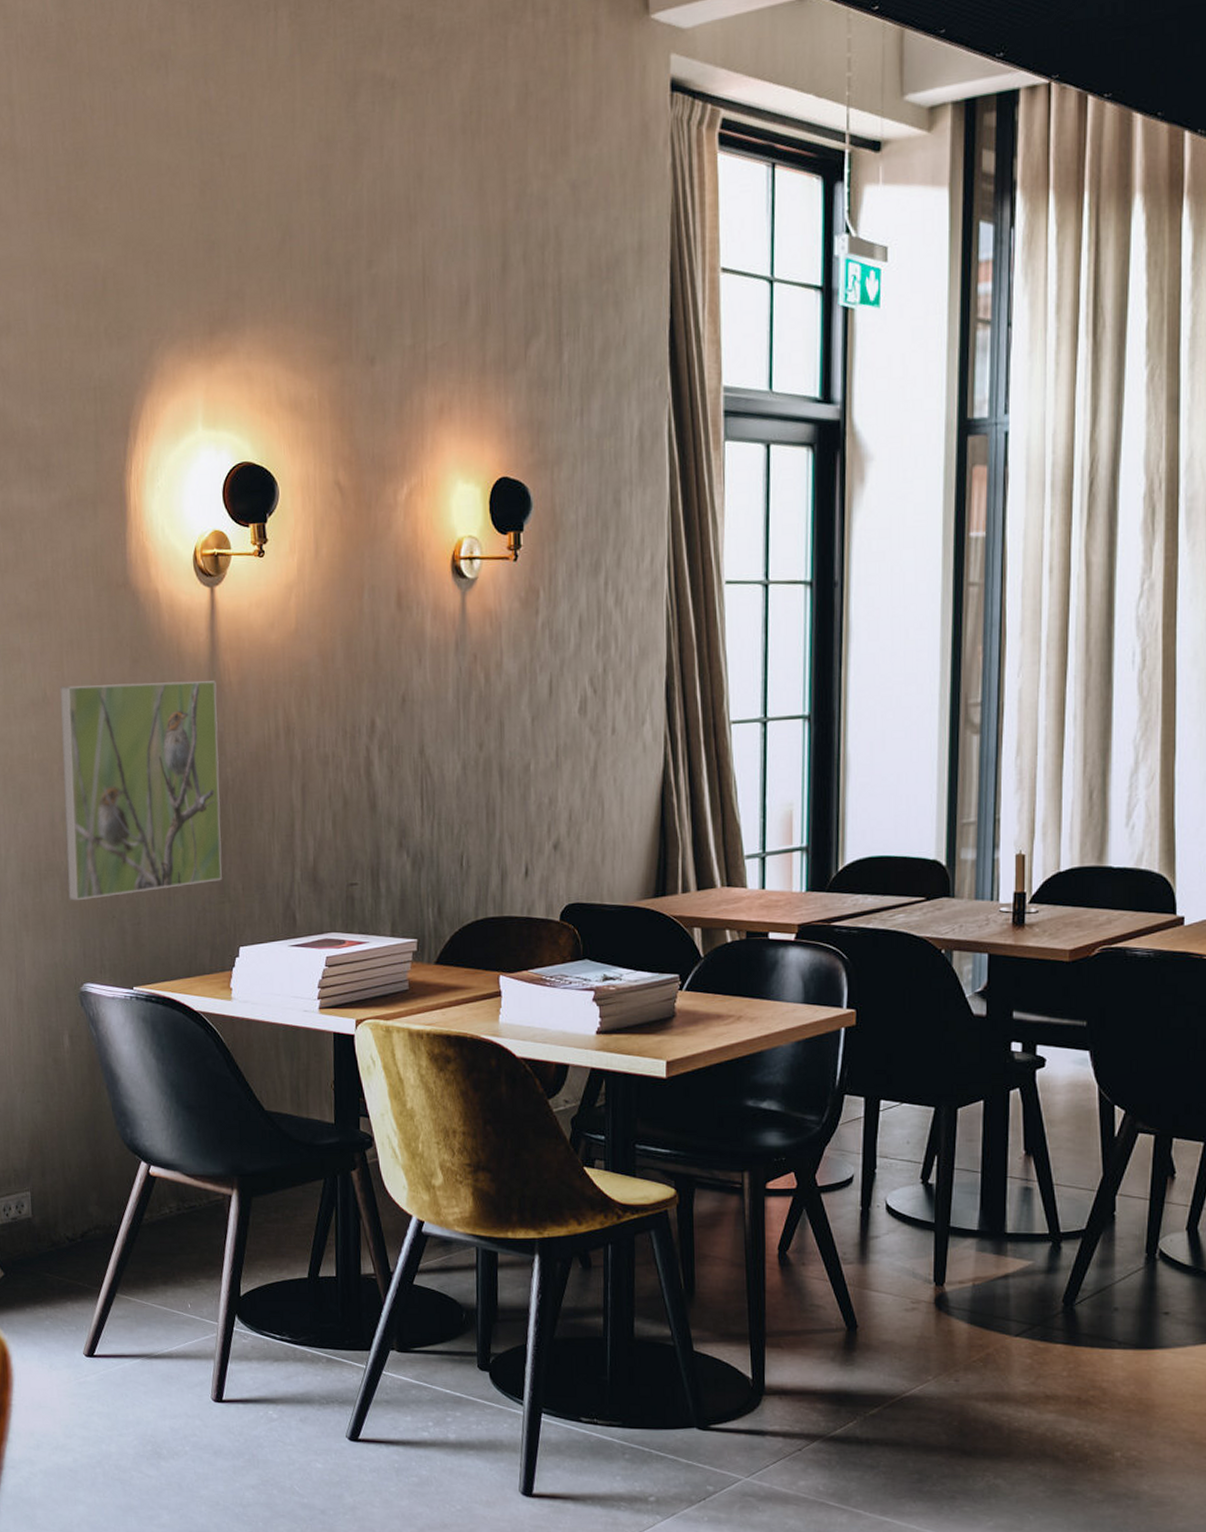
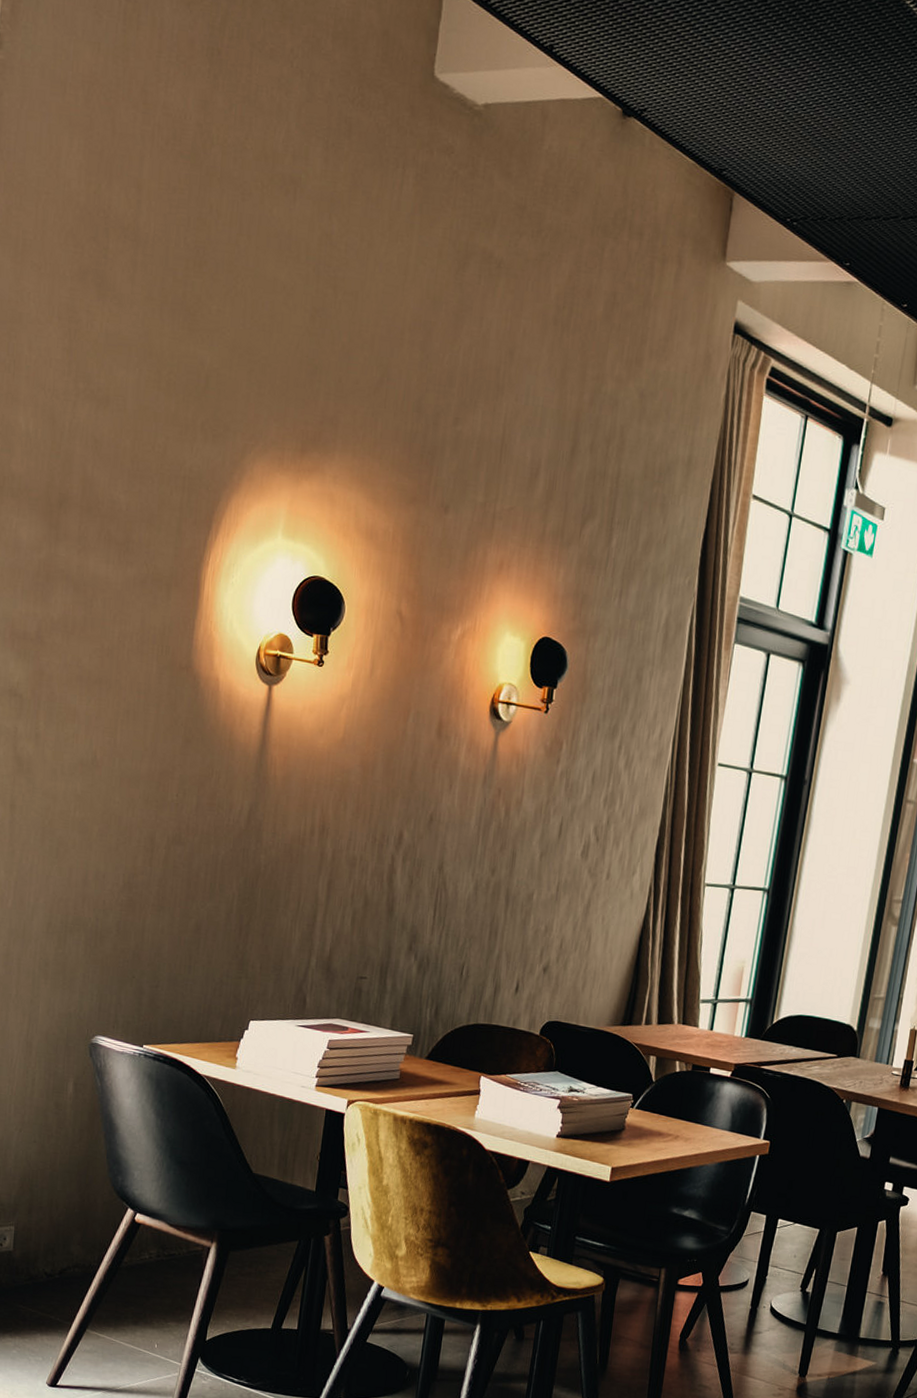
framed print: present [60,680,222,901] -> none [91,752,262,958]

